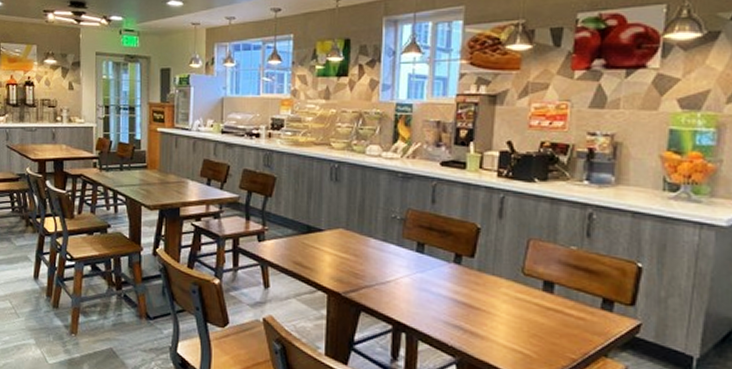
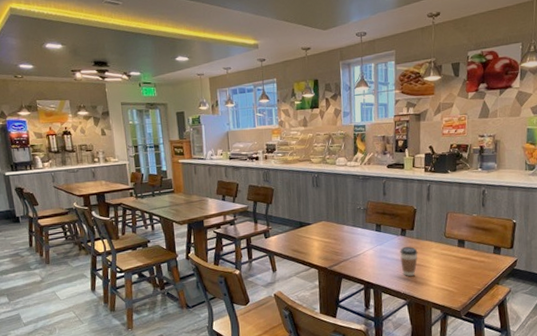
coffee cup: none [450,280,479,323] -> present [400,246,418,276]

